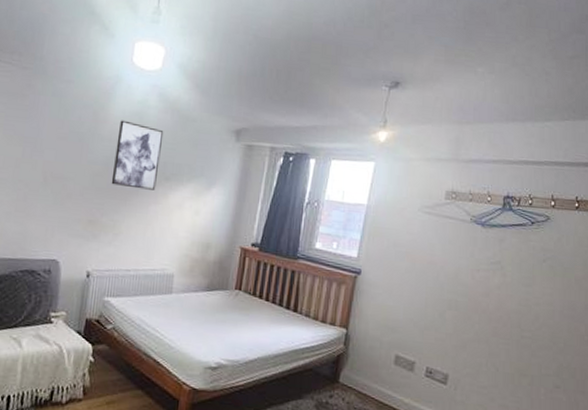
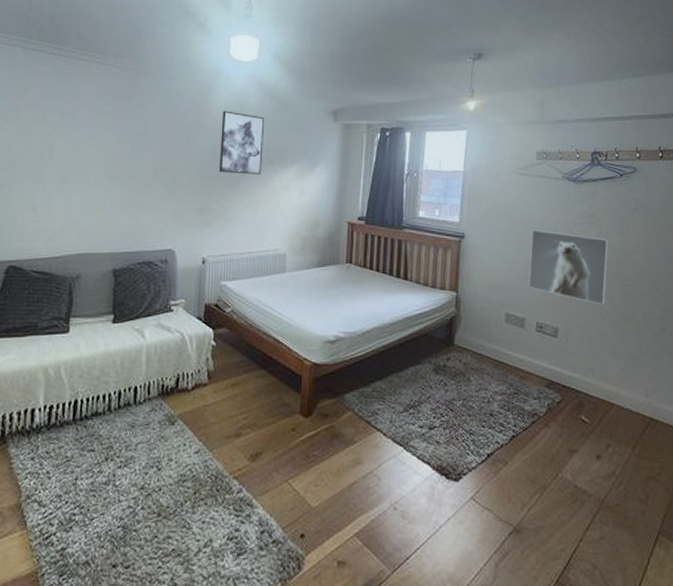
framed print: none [423,272,512,356] -> present [528,230,610,305]

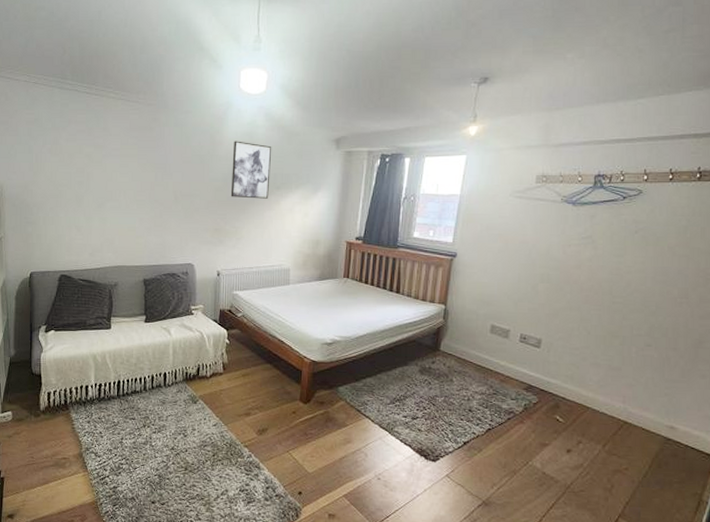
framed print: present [528,230,610,305] -> none [516,250,604,321]

